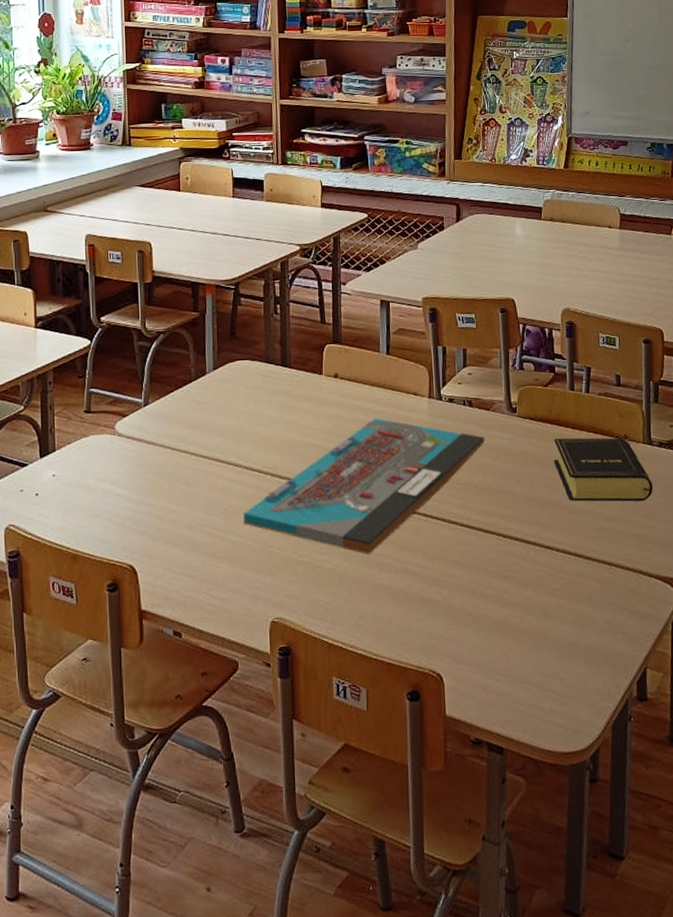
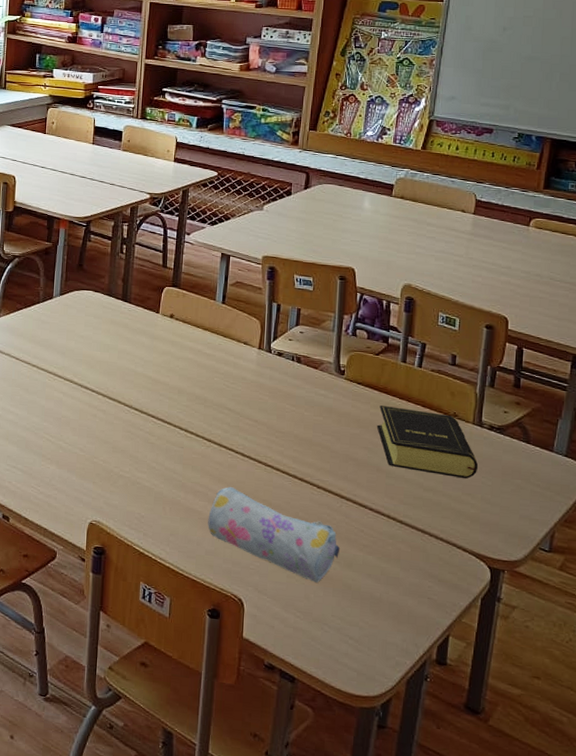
board game: present [243,418,485,555] -> none [74,360,310,481]
pencil case: none [396,553,533,640] -> present [208,487,341,583]

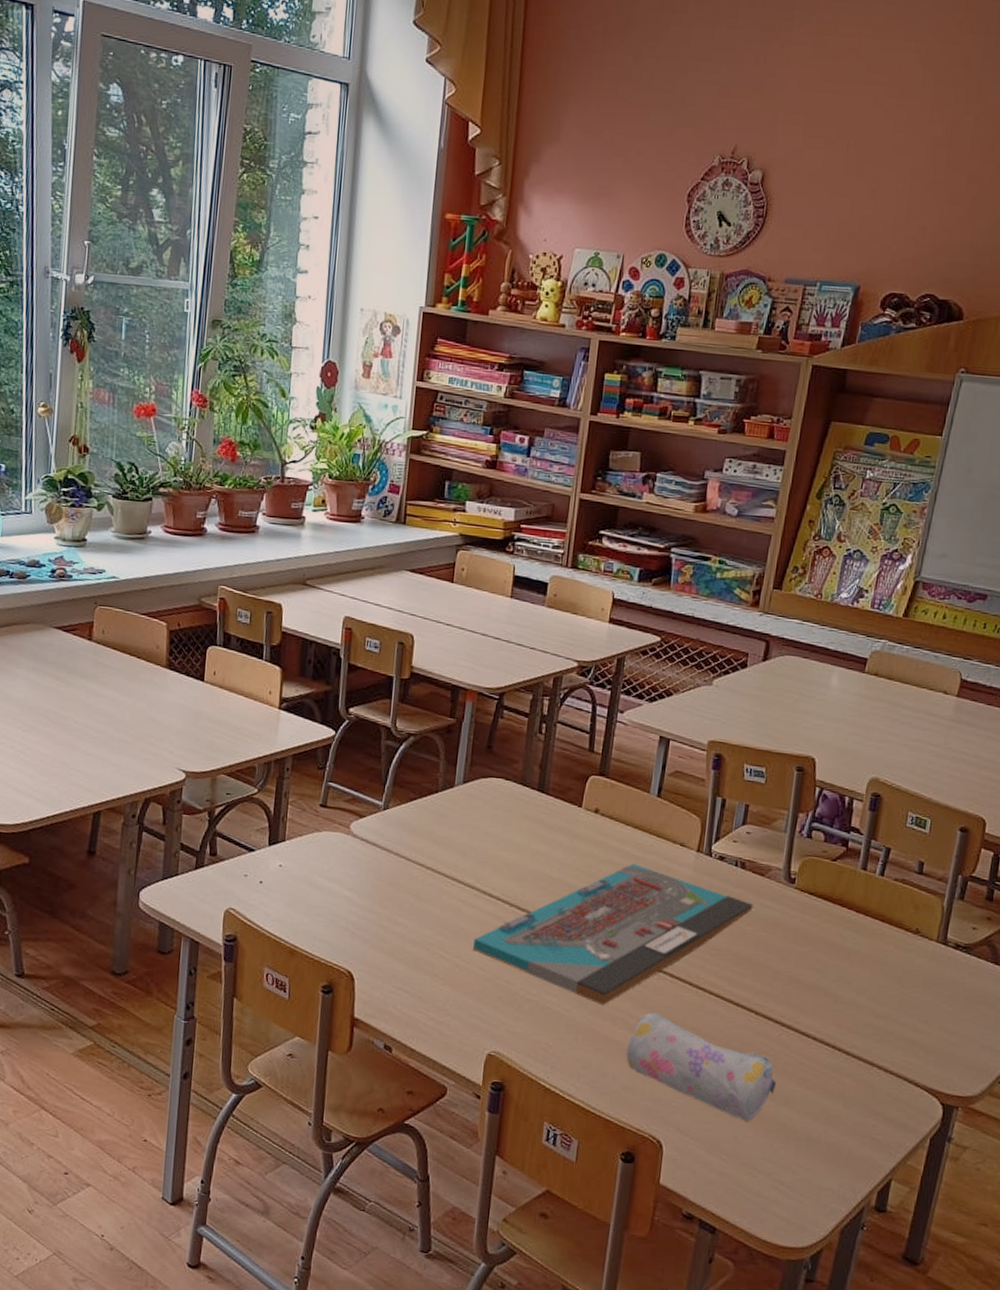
board game: none [74,360,310,481] -> present [473,864,754,1006]
book: present [376,405,478,478] -> none [827,920,939,1004]

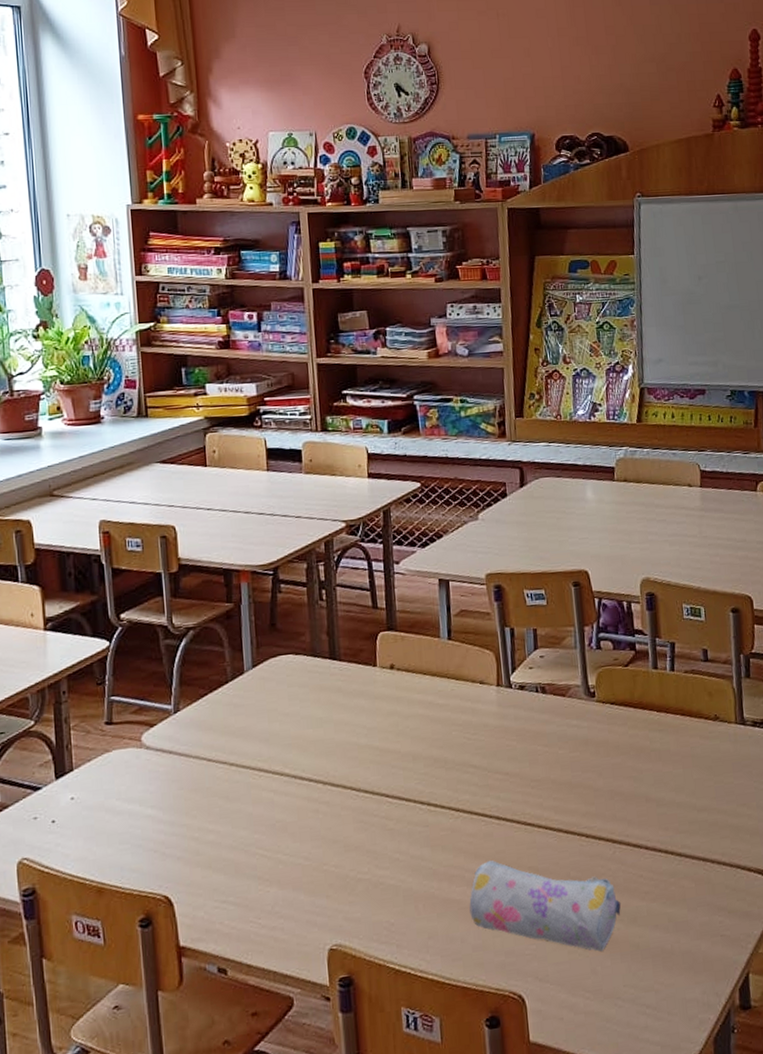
board game: present [473,864,754,1006] -> none [293,712,562,867]

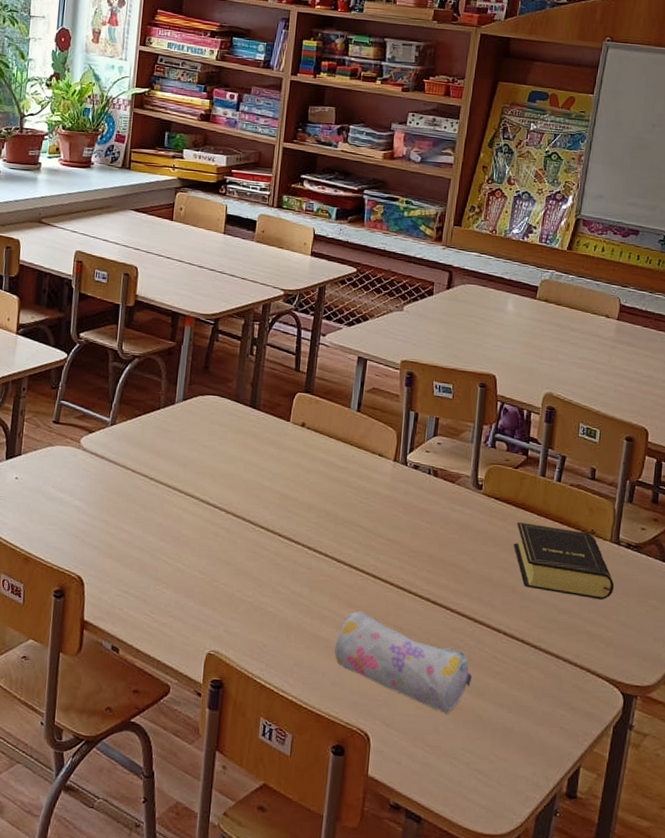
book: none [638,719,748,793] -> present [513,522,614,600]

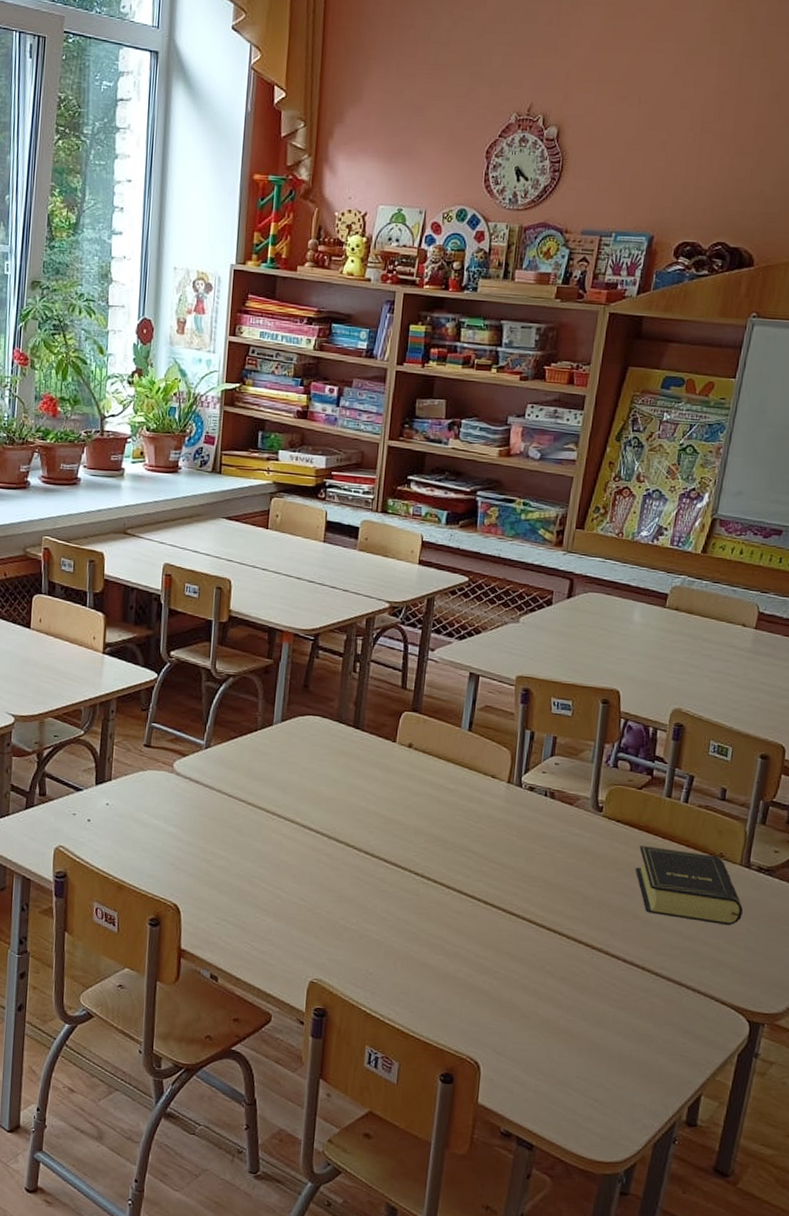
pencil case: present [334,611,473,714] -> none [443,939,589,1042]

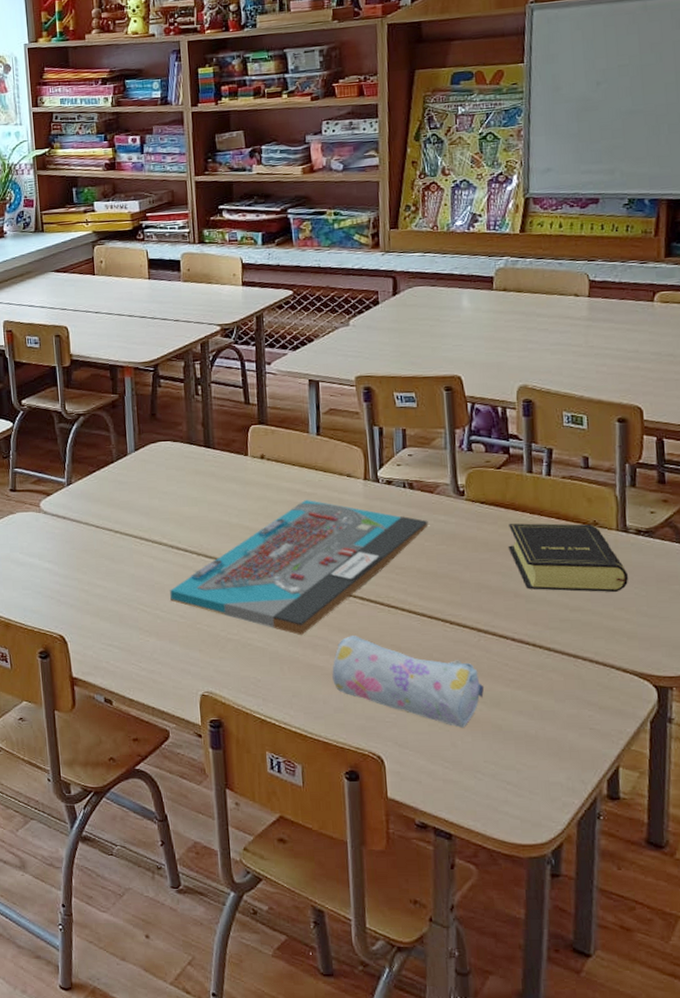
board game: none [294,796,563,933] -> present [170,500,429,636]
pencil case: none [443,939,589,1042] -> present [332,636,485,728]

